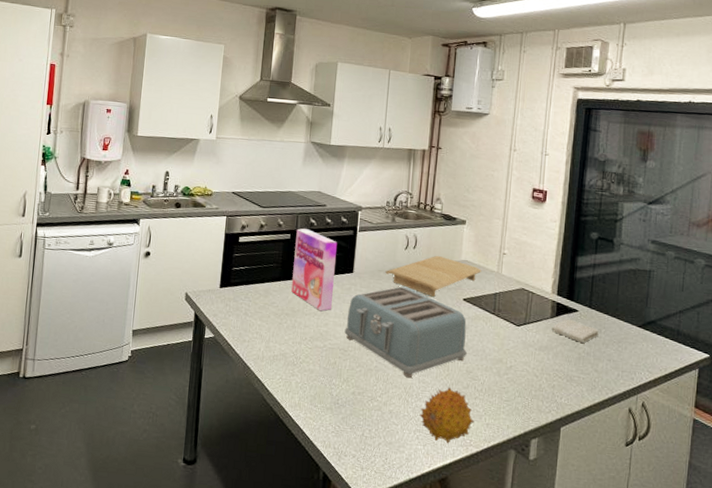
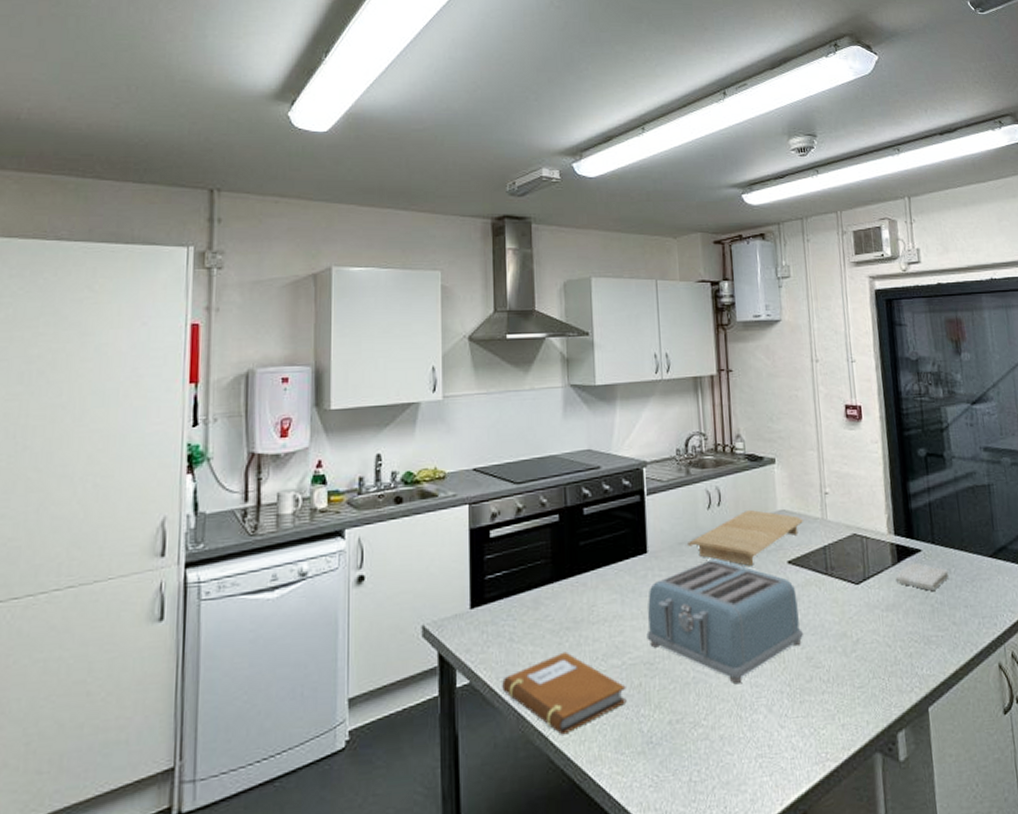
notebook: none [236,329,324,385] -> present [502,651,627,735]
cereal box: present [291,228,337,312] -> none [566,503,625,615]
fruit: present [419,387,474,443] -> none [758,685,827,764]

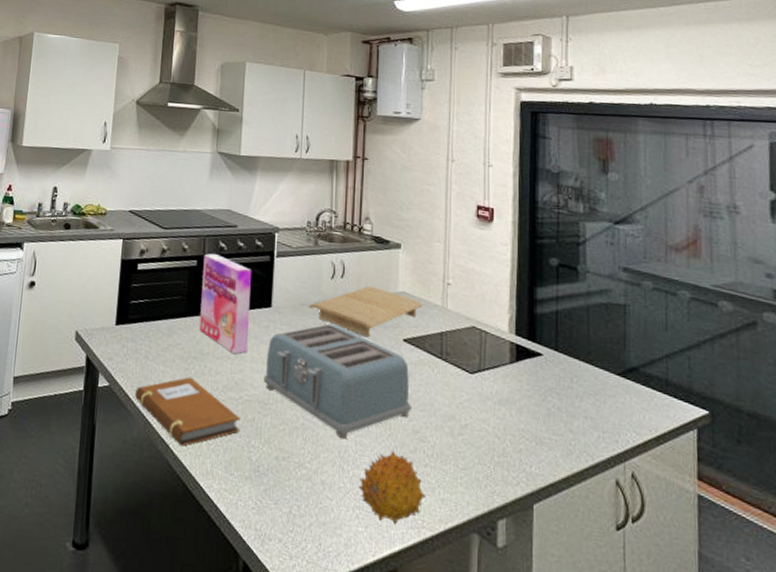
cereal box: none [566,503,625,615] -> present [199,253,251,355]
fruit: none [758,685,827,764] -> present [358,451,426,524]
washcloth: present [895,562,949,591] -> none [512,364,570,395]

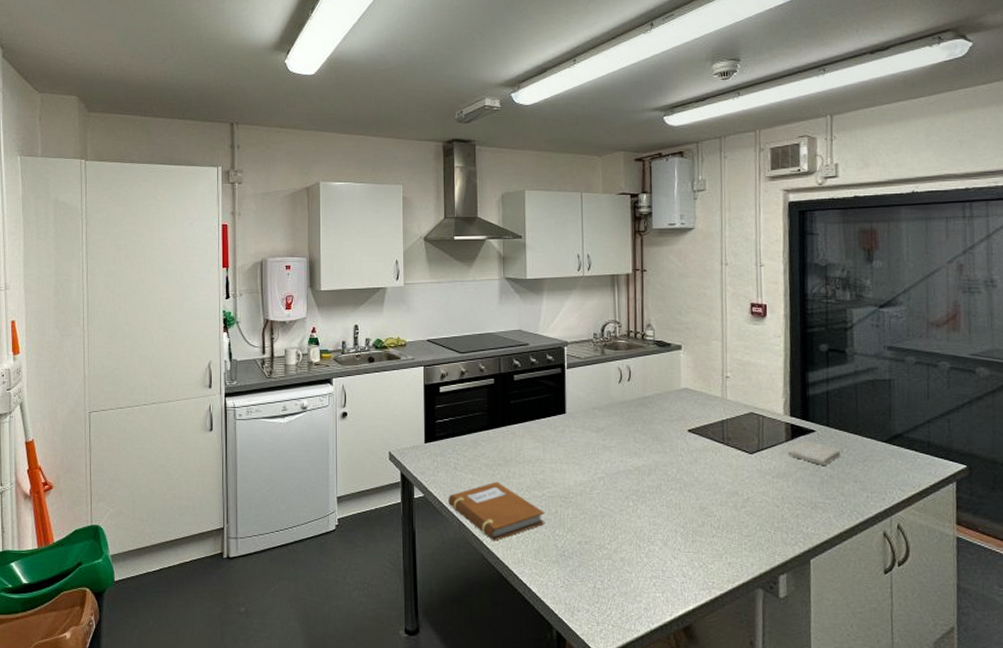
cereal box: present [199,253,251,355] -> none [500,372,546,458]
toaster: present [263,323,411,438] -> none [563,423,698,520]
cutting board: present [309,285,424,336] -> none [600,385,705,431]
fruit: present [358,451,426,524] -> none [654,527,715,588]
washcloth: none [512,364,570,395] -> present [788,441,841,465]

